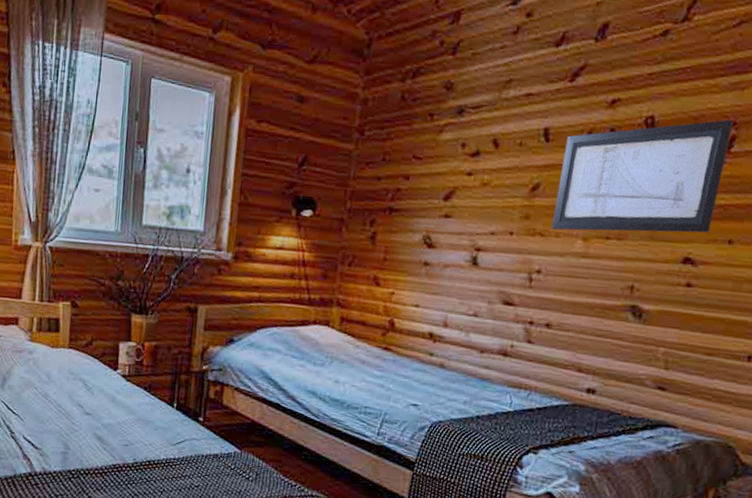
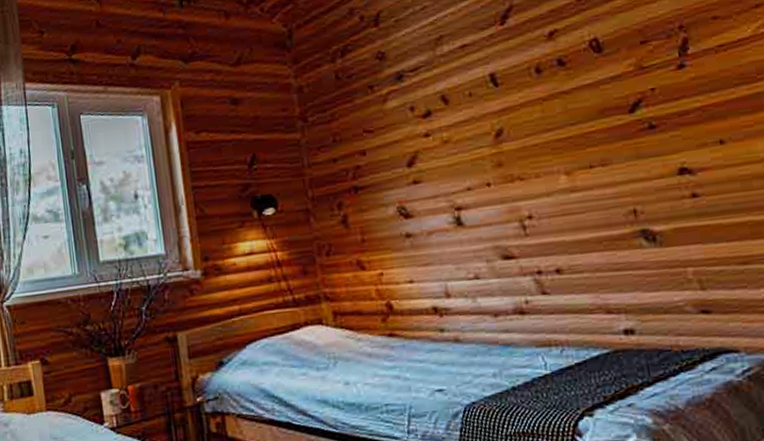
wall art: present [551,119,733,233] -> none [515,23,696,172]

